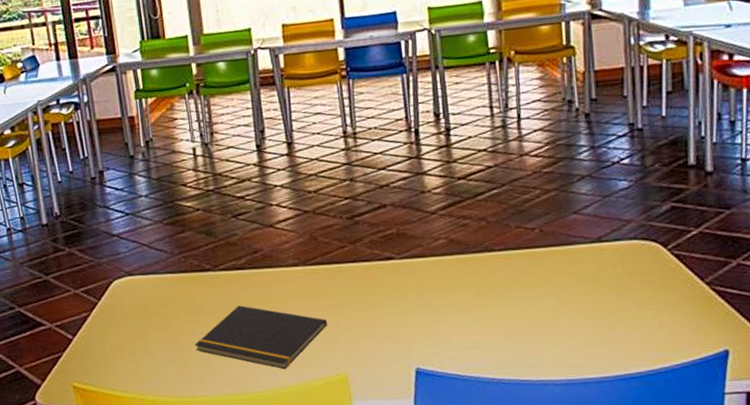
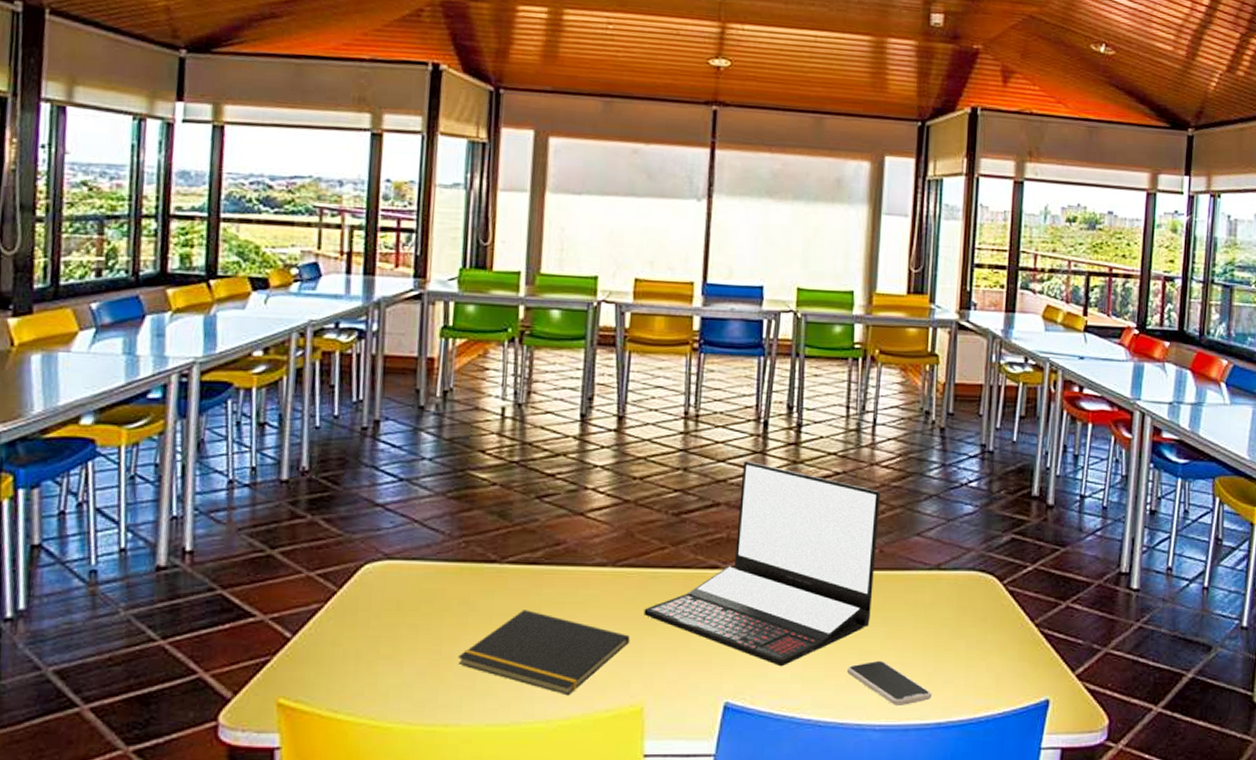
laptop: none [335,166,539,336] -> present [644,461,880,667]
smartphone: none [523,325,607,363] -> present [847,660,932,705]

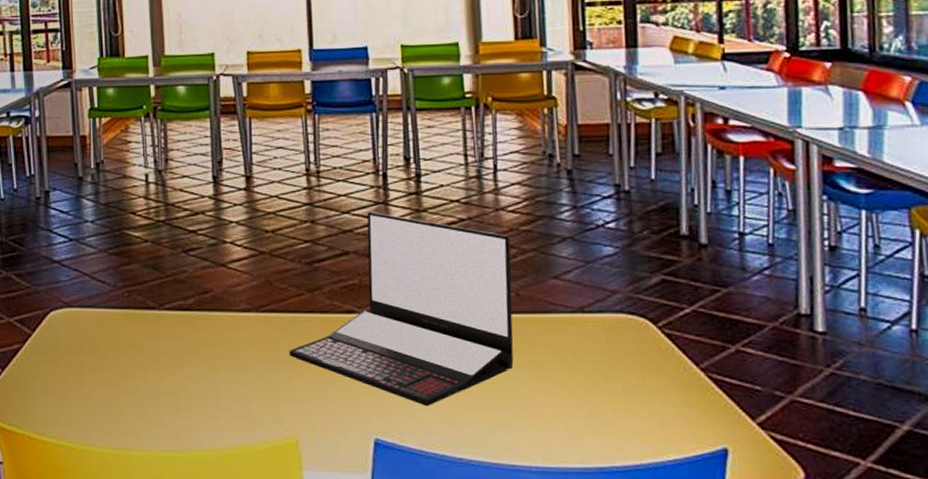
notepad: present [458,610,631,696] -> none [133,350,280,428]
smartphone: present [847,660,932,705] -> none [495,402,590,448]

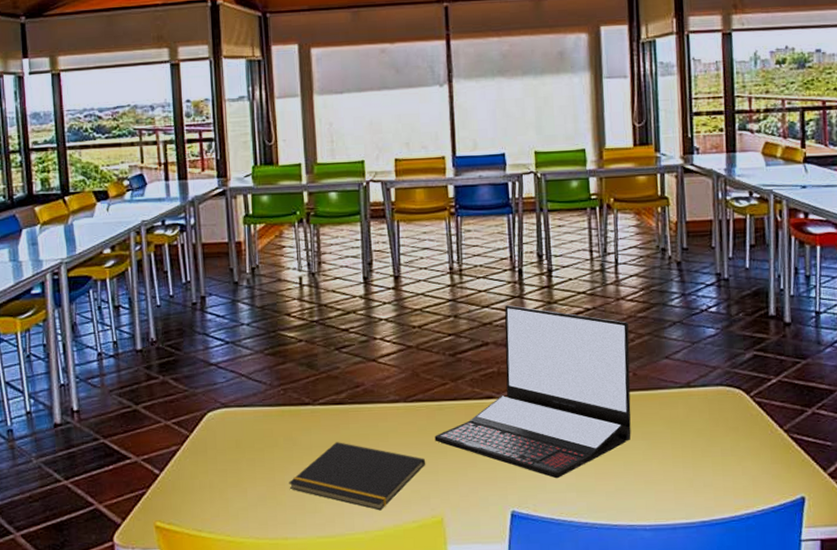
notepad: none [133,350,280,428] -> present [289,442,426,511]

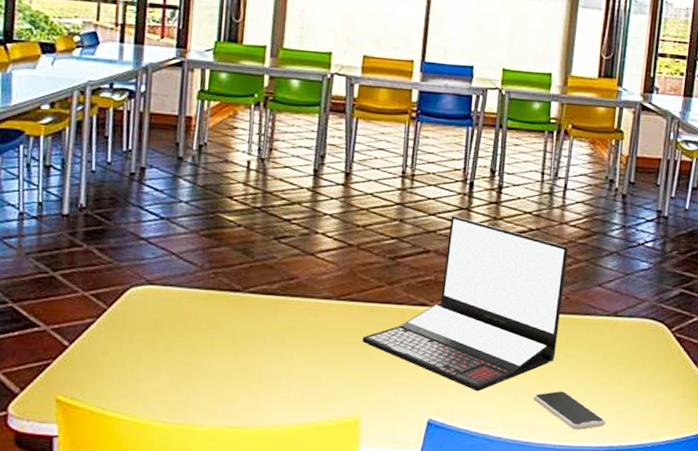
notepad: present [289,442,426,511] -> none [206,332,351,406]
smartphone: none [615,469,694,508] -> present [534,390,606,430]

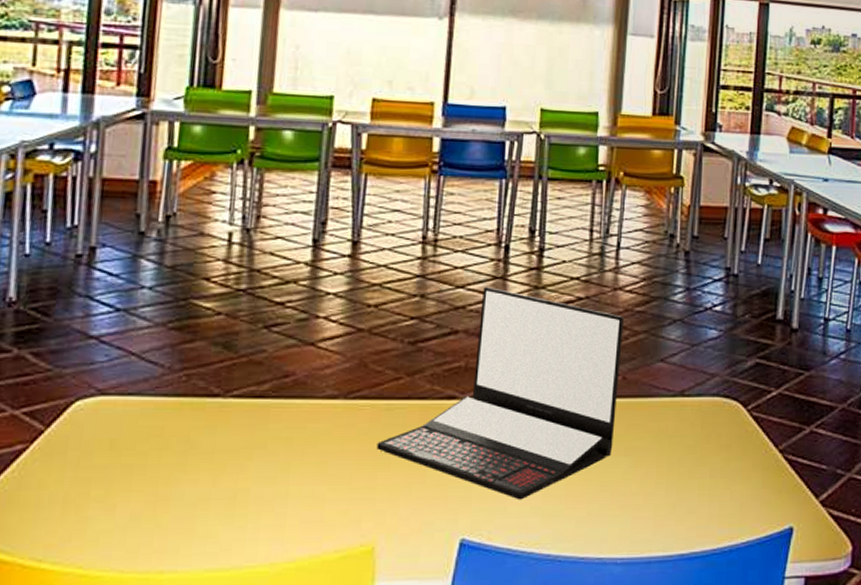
smartphone: present [534,390,606,430] -> none [588,491,675,537]

